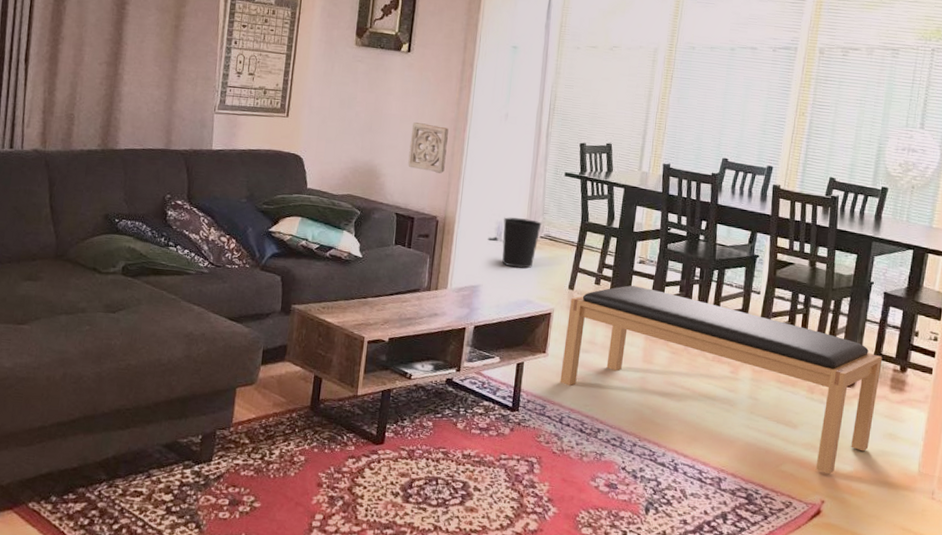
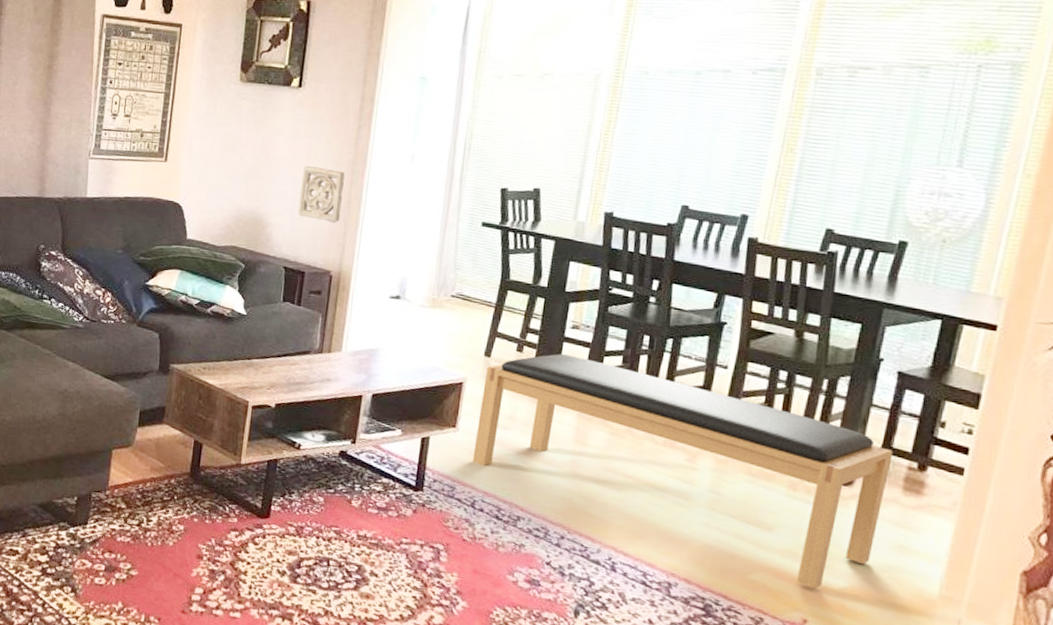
wastebasket: present [502,217,542,269] -> none [405,273,453,332]

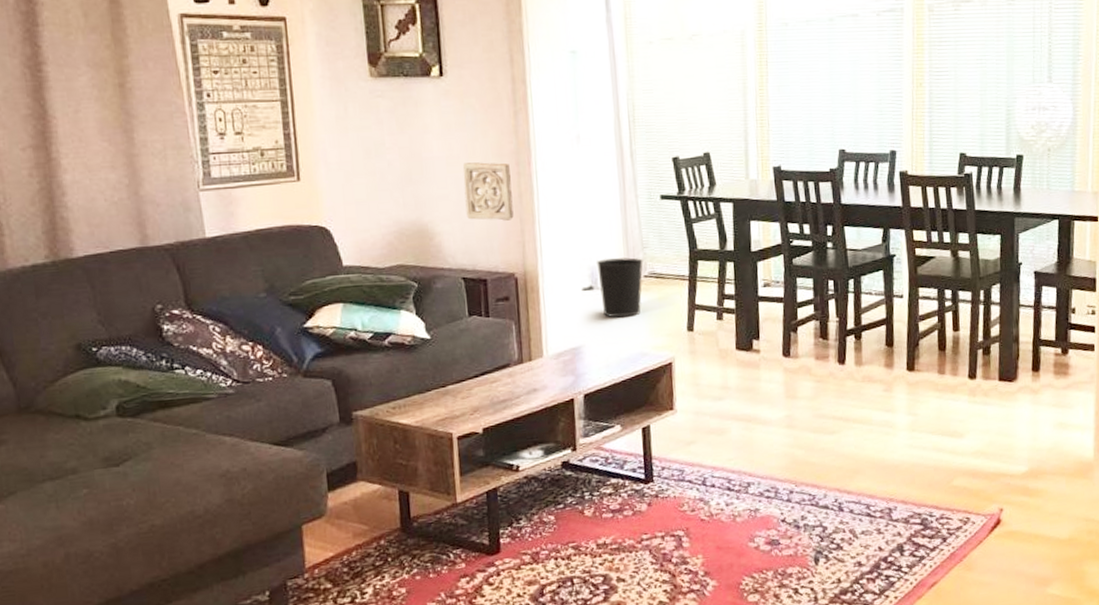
wastebasket: none [405,273,453,332] -> present [597,257,643,318]
bench: present [472,353,893,589] -> none [692,313,1042,480]

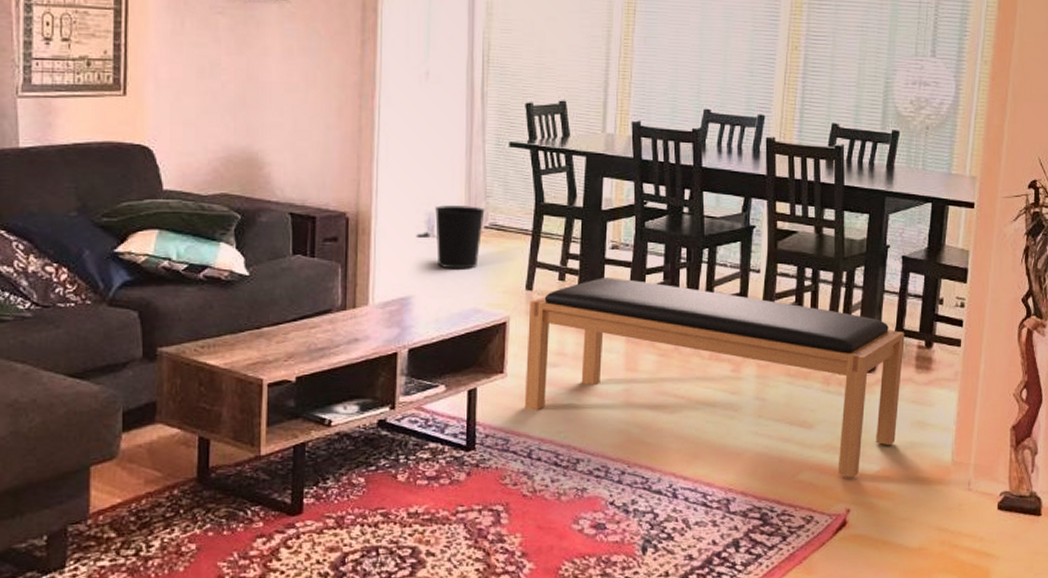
wall ornament: present [463,162,514,221] -> none [300,91,351,156]
bench: none [692,313,1042,480] -> present [524,278,905,478]

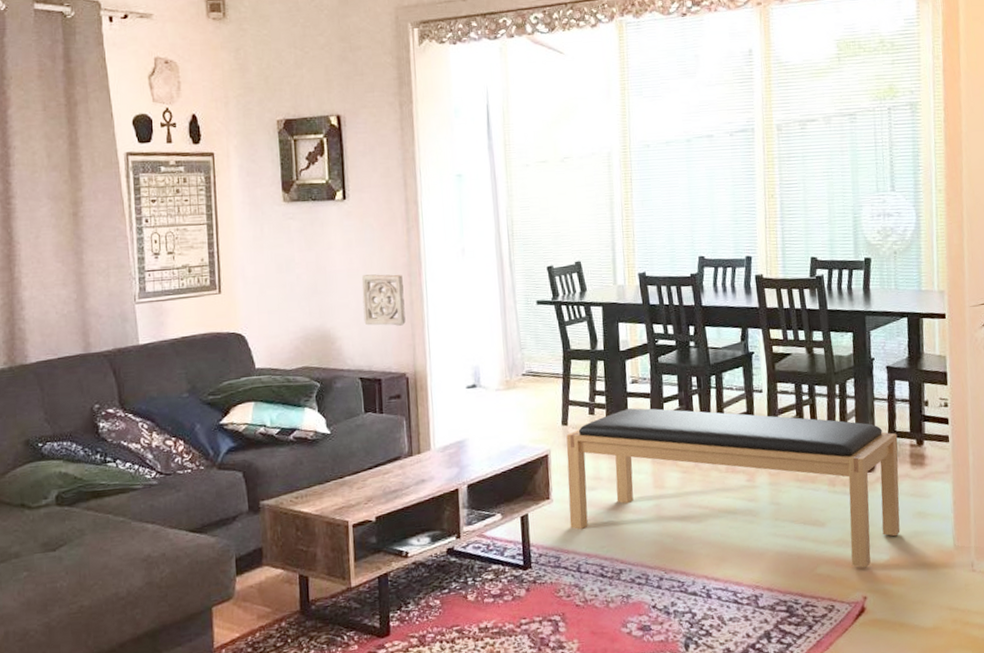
wall ornament: none [300,91,351,156] -> present [361,274,406,326]
wastebasket: present [435,205,485,269] -> none [479,357,521,414]

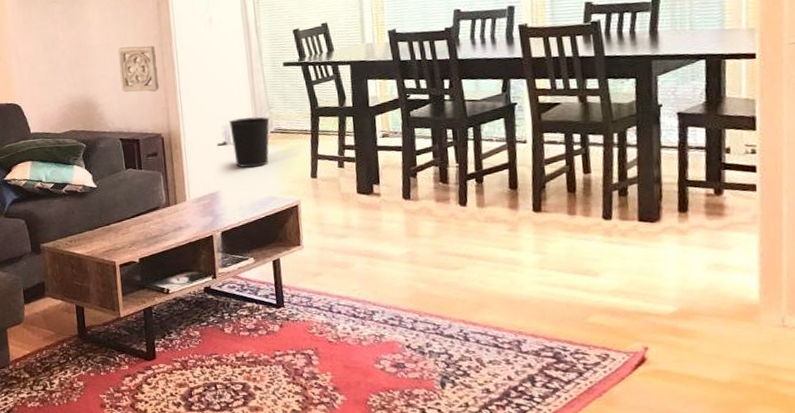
wastebasket: none [479,357,521,414] -> present [229,117,270,168]
bench: present [566,408,901,568] -> none [316,160,691,319]

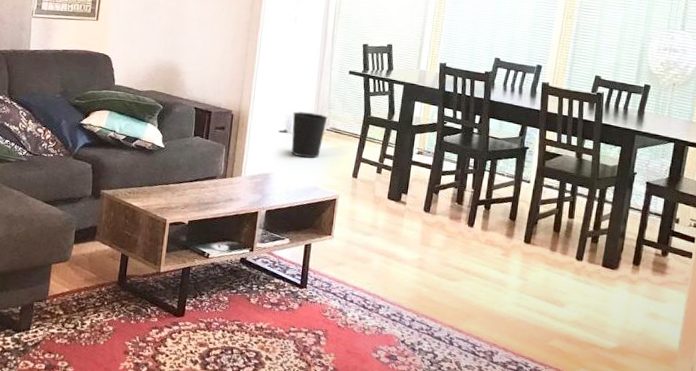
wall ornament: present [118,46,159,93] -> none [206,25,243,72]

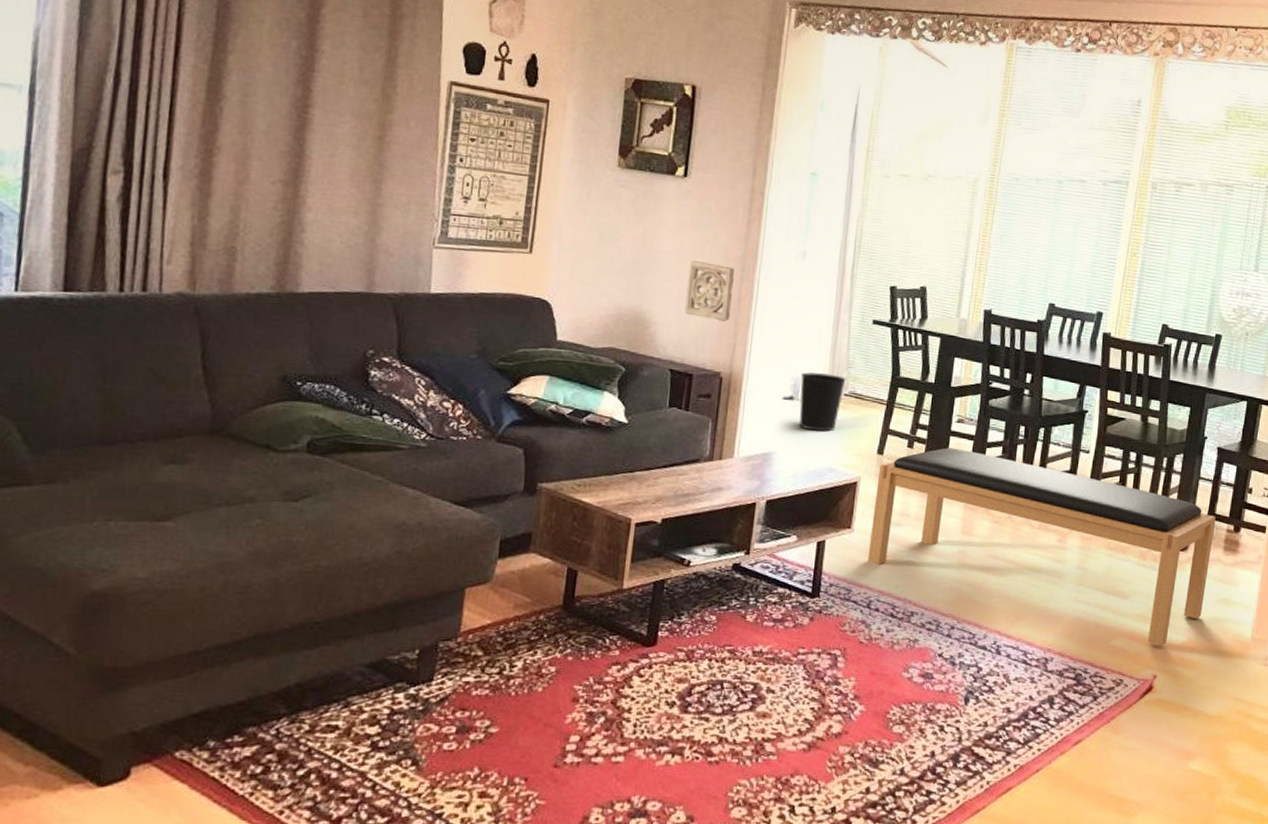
wall ornament: none [206,25,243,72] -> present [684,261,735,322]
bench: none [344,174,645,350] -> present [867,447,1216,647]

